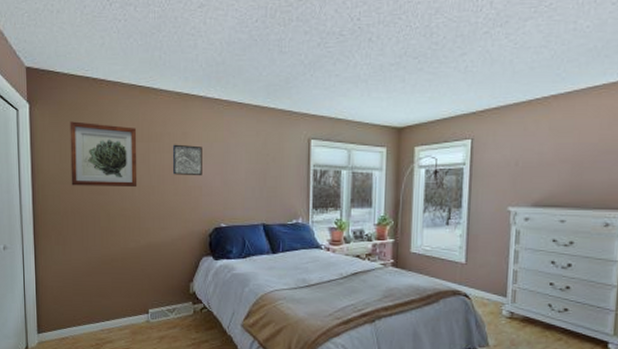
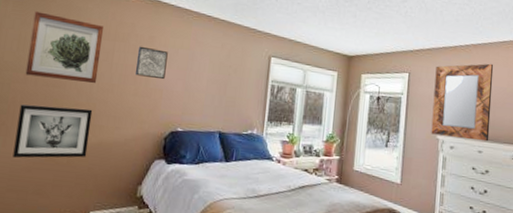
wall art: none [72,213,138,265] -> present [12,104,93,158]
home mirror: none [500,116,581,209] -> present [431,63,494,142]

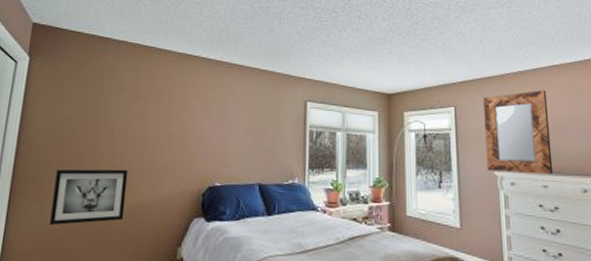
wall art: present [25,11,104,83] -> none [61,75,137,142]
wall art: present [134,46,168,80] -> none [169,101,201,134]

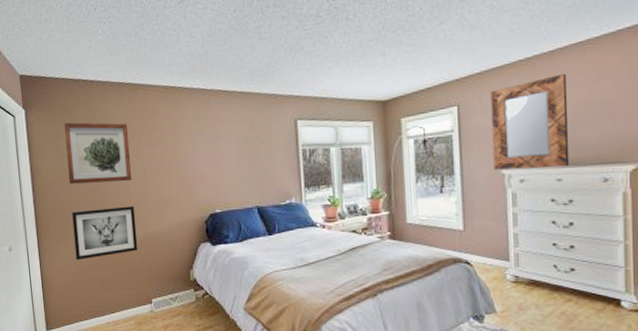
wall art: none [61,75,137,142] -> present [64,122,132,184]

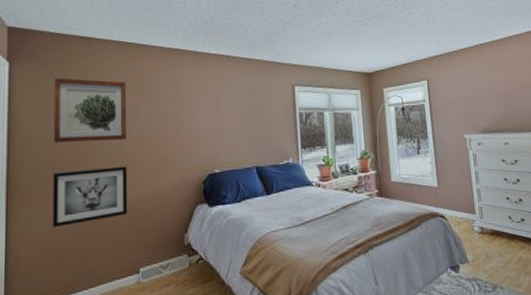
home mirror: present [491,73,570,170] -> none [451,59,512,135]

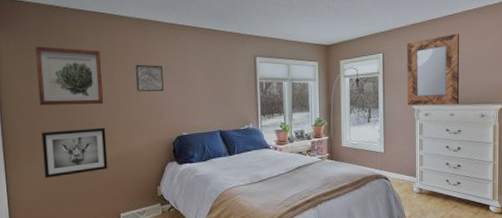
wall art: none [163,95,194,125] -> present [135,64,164,92]
home mirror: none [451,59,512,135] -> present [407,33,460,105]

